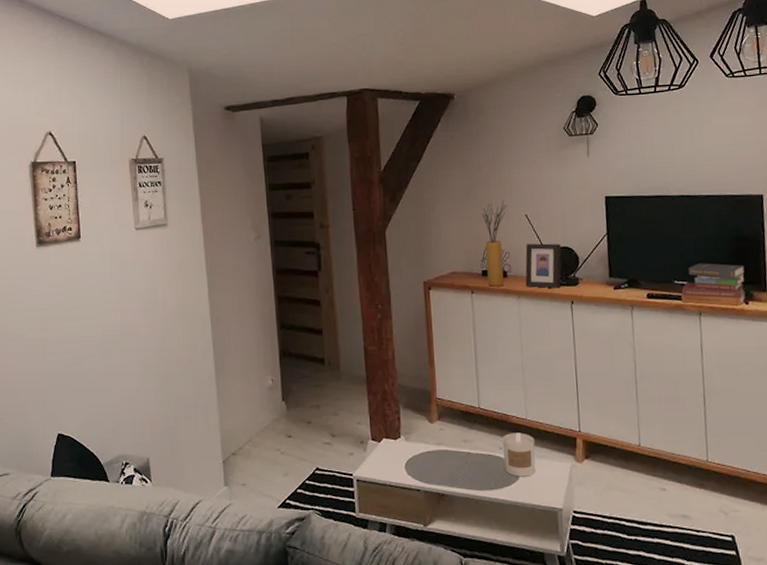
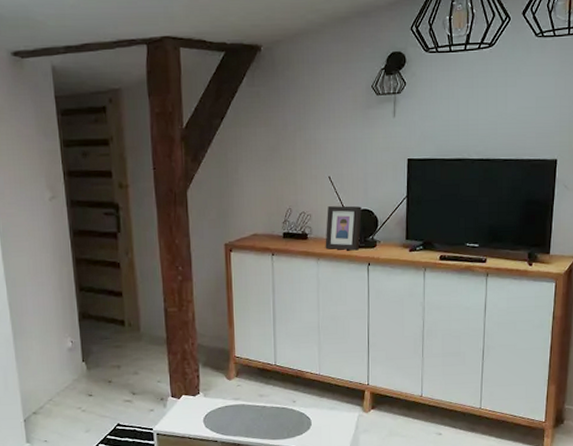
vase: present [482,200,507,287] -> none [285,161,311,249]
candle: present [501,433,536,477] -> none [295,387,327,427]
books: present [681,263,746,306] -> none [472,226,532,267]

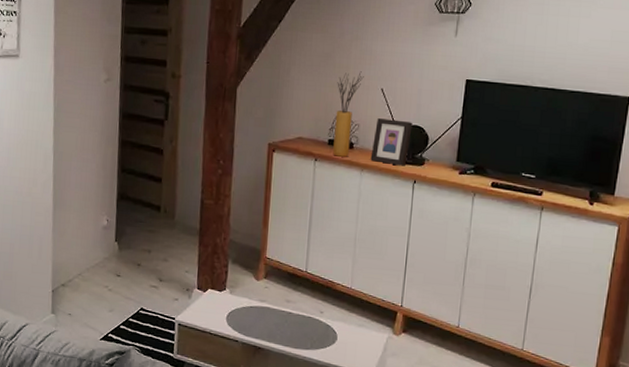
vase: none [285,161,311,249] -> present [333,71,364,157]

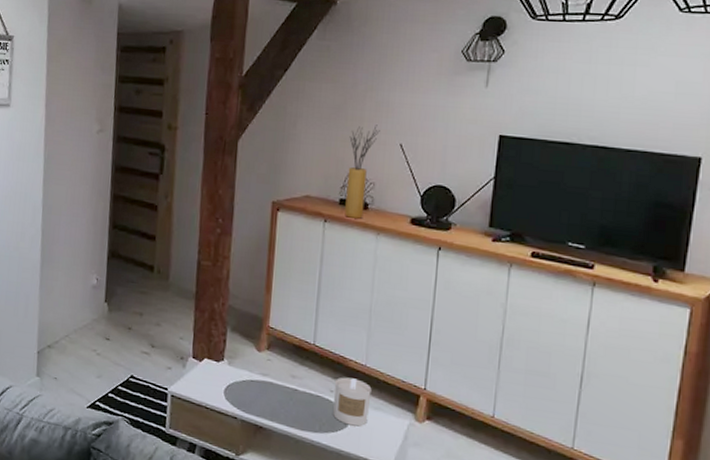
candle: none [323,299,356,342] -> present [333,377,372,427]
picture frame: present [370,118,413,166] -> none [388,177,437,231]

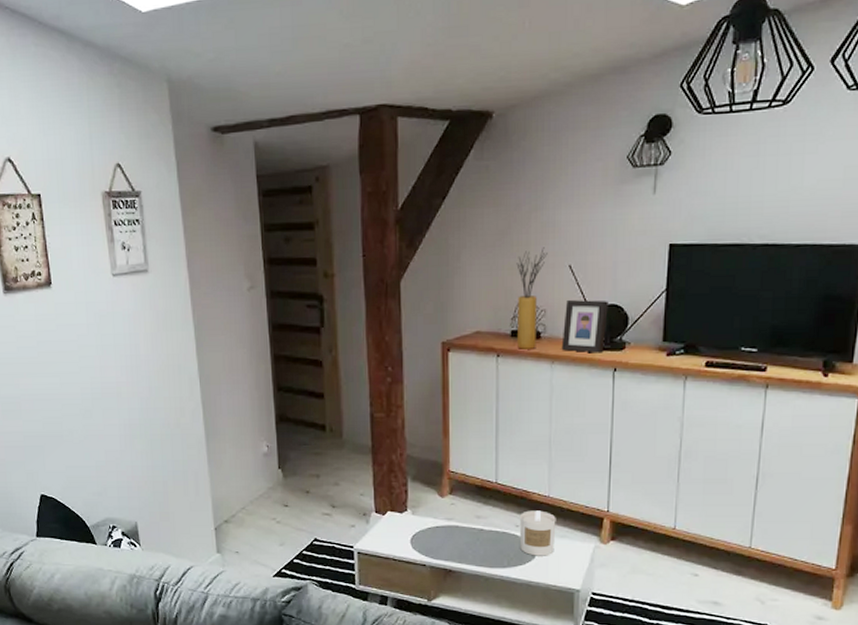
picture frame: none [388,177,437,231] -> present [561,300,608,353]

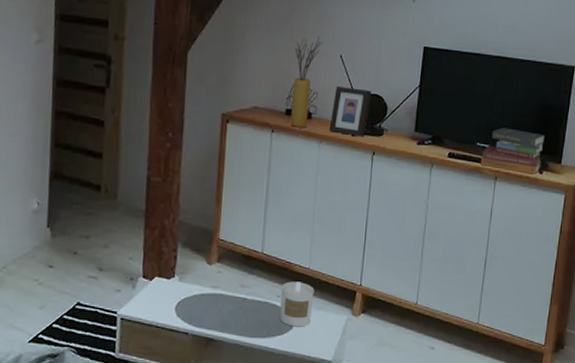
books: none [747,327,830,378] -> present [481,127,545,174]

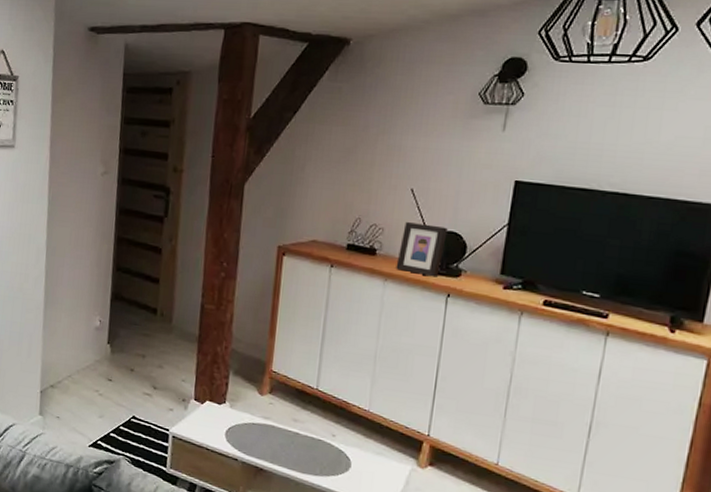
candle: present [280,281,315,327] -> none [334,422,374,471]
vase: present [290,36,323,128] -> none [352,169,391,264]
books: present [481,127,545,174] -> none [587,275,679,333]

